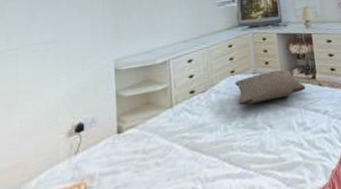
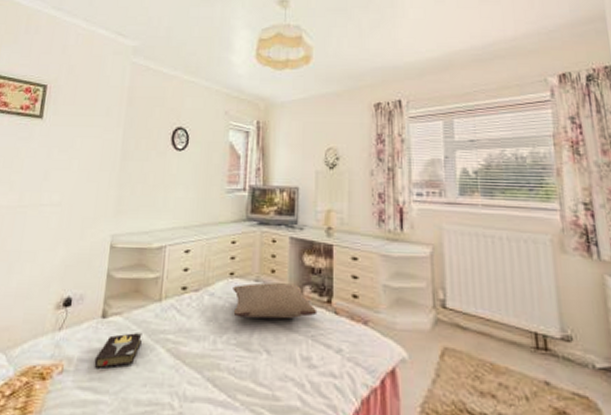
hardback book: none [116,136,160,179] -> present [94,332,142,370]

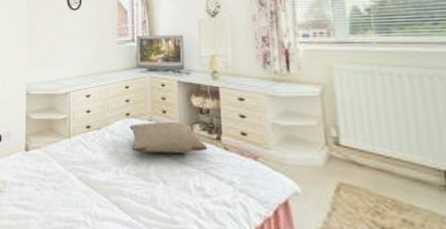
hardback book: present [94,332,142,370] -> none [23,162,58,192]

